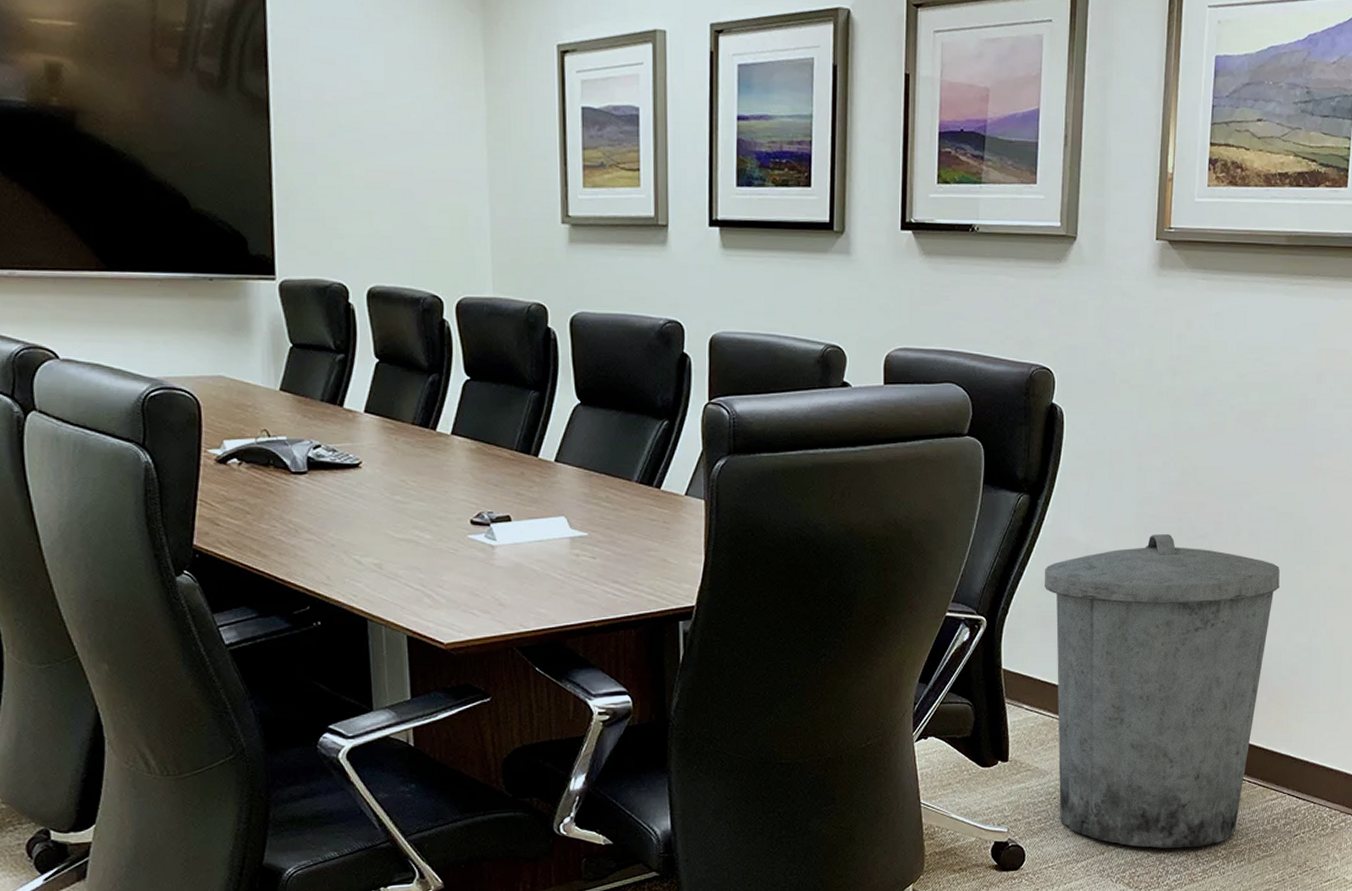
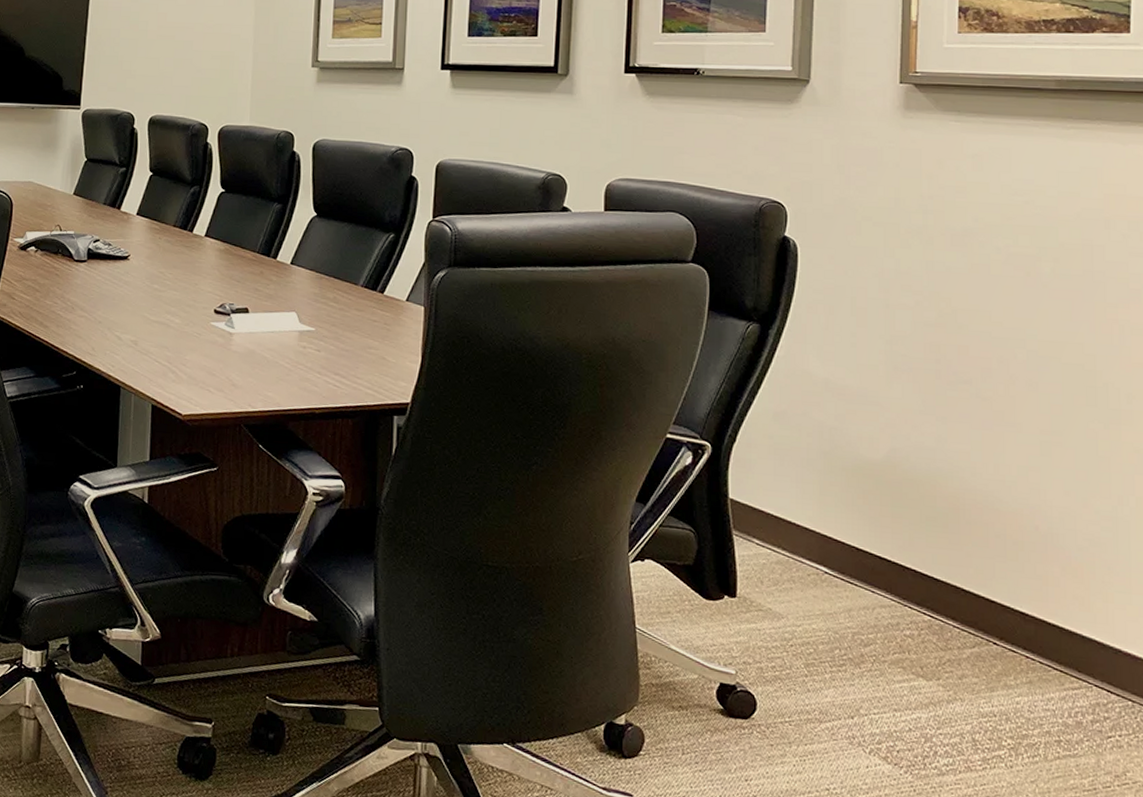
trash can: present [1045,534,1280,849] -> none [778,375,1069,730]

